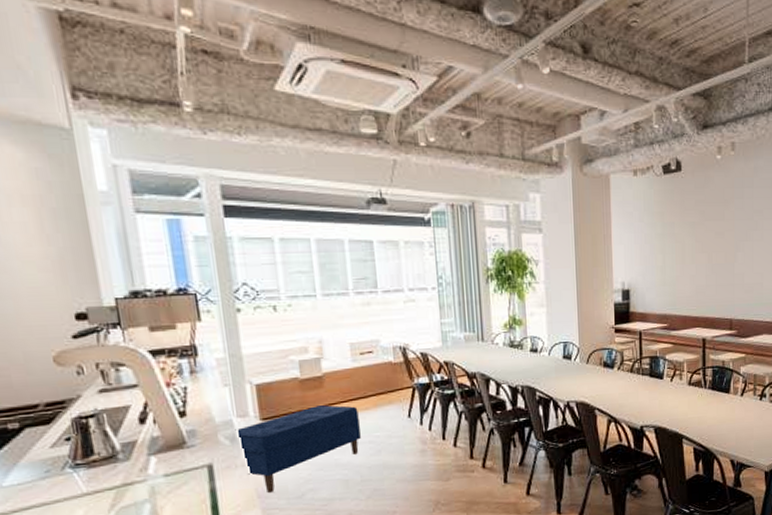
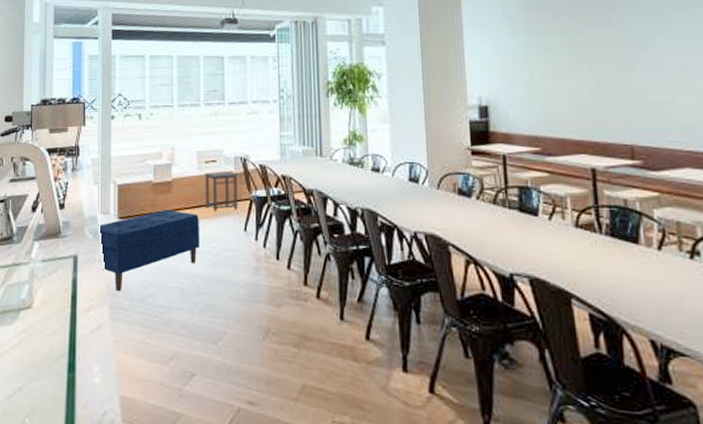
side table: none [361,362,400,402] -> present [205,172,238,211]

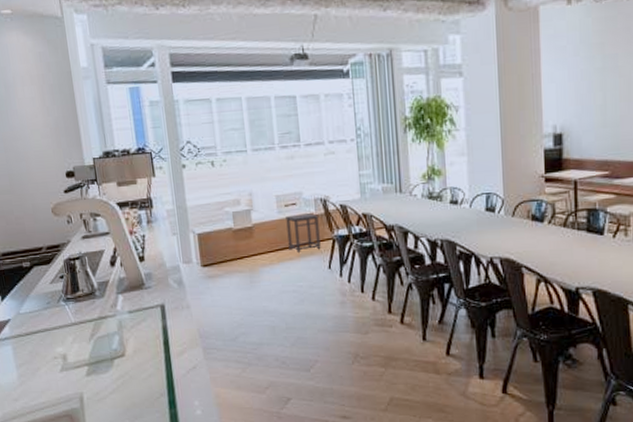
bench: present [98,210,201,292] -> none [181,254,286,334]

